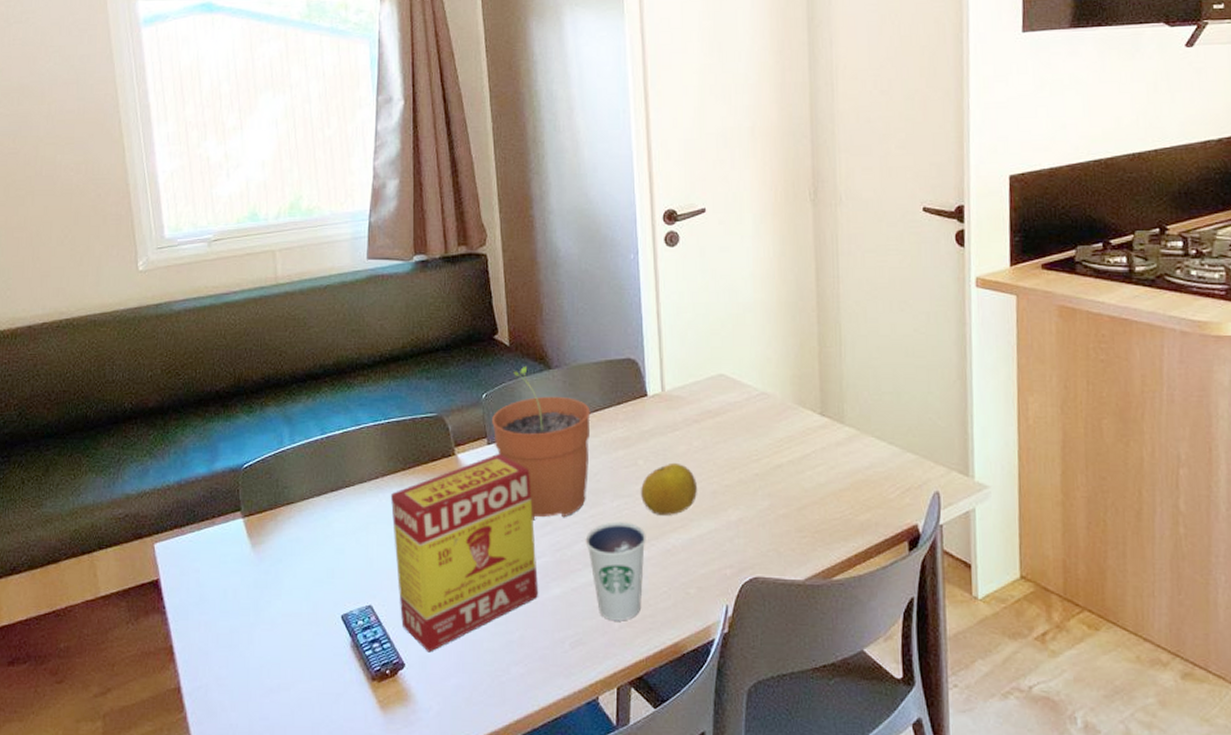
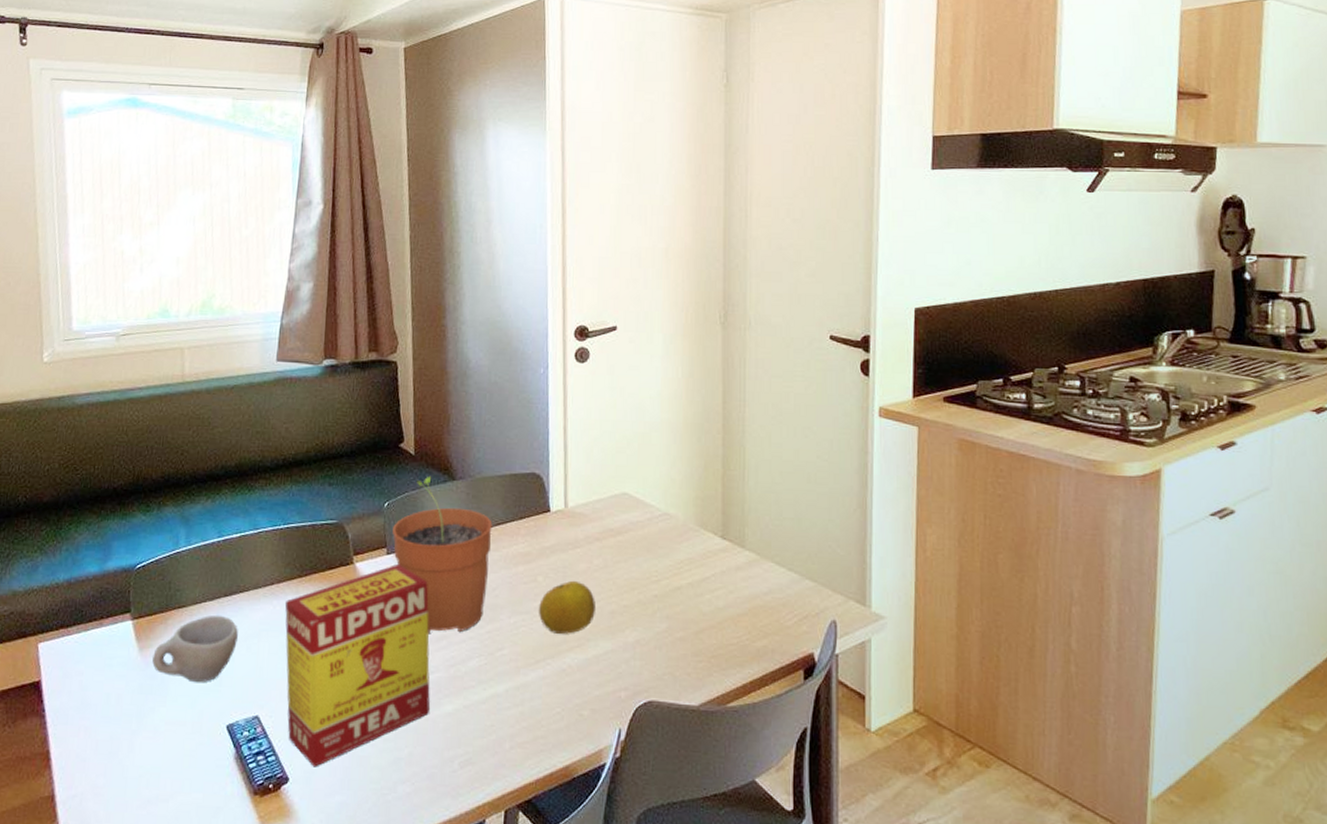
cup: none [265,509,346,575] -> present [152,615,238,682]
dixie cup: present [585,522,646,621] -> none [480,638,542,742]

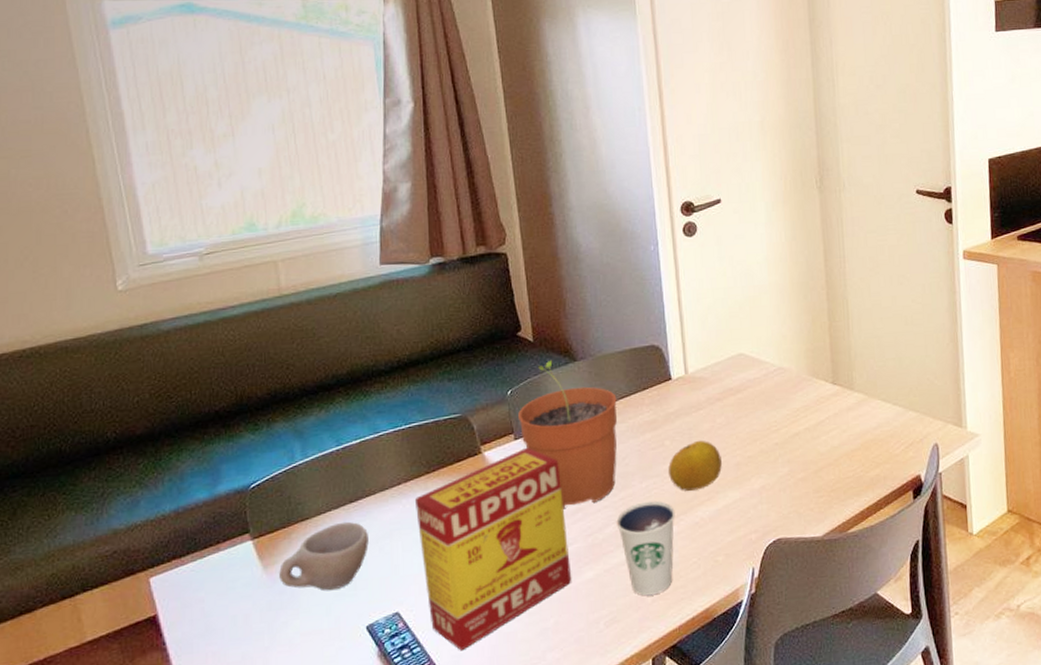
dixie cup: none [480,638,542,742] -> present [616,501,675,596]

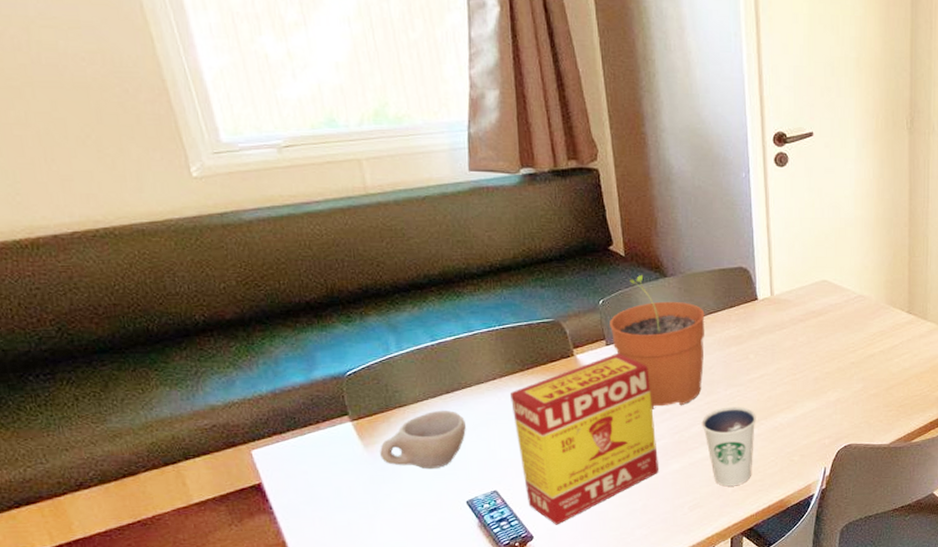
fruit: present [669,440,722,491] -> none [752,355,801,399]

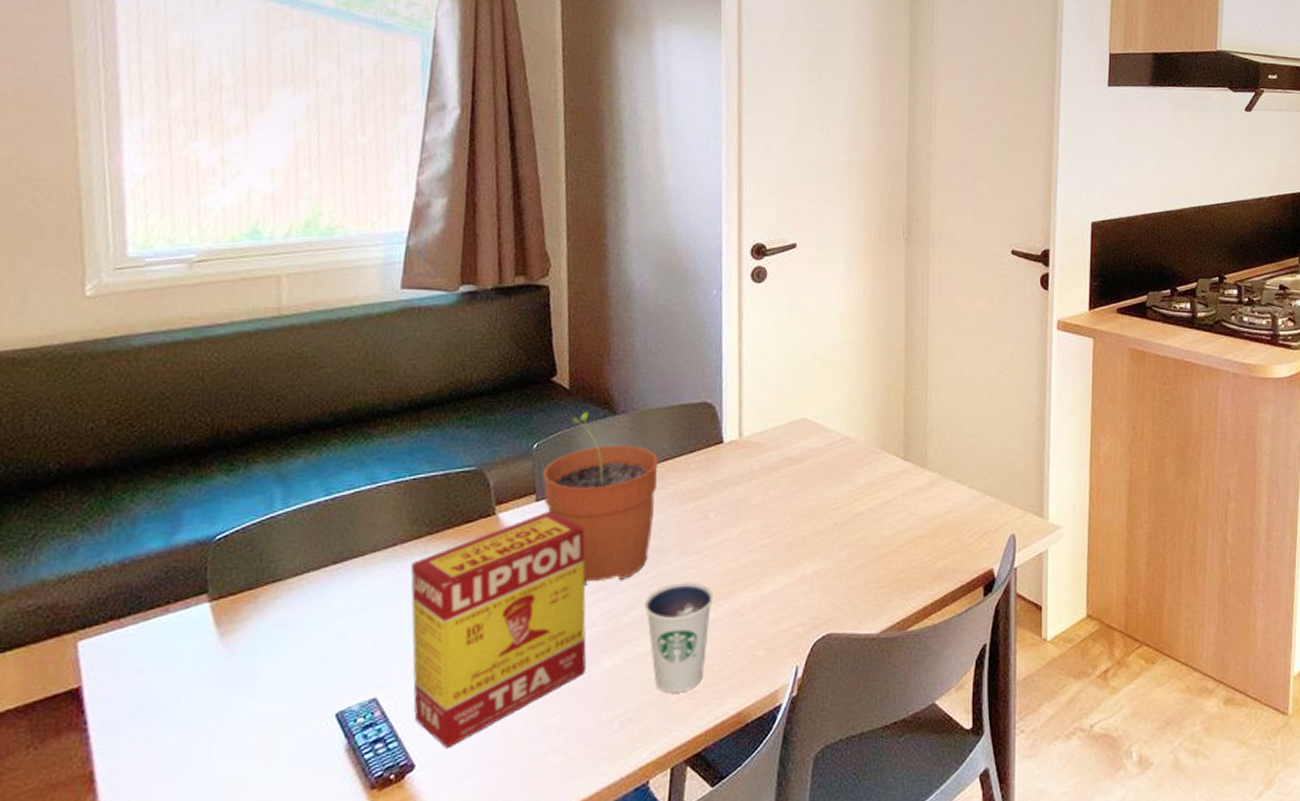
cup: present [380,410,466,469] -> none [237,586,351,667]

